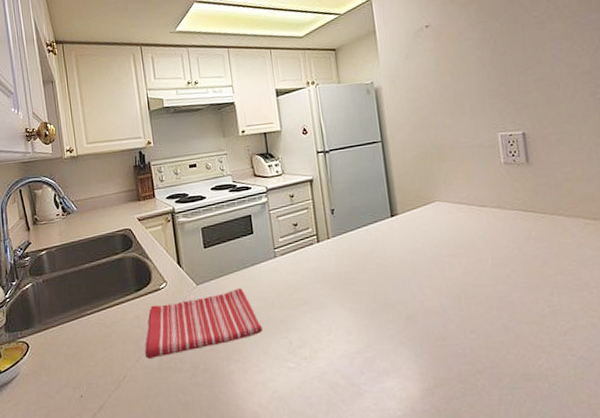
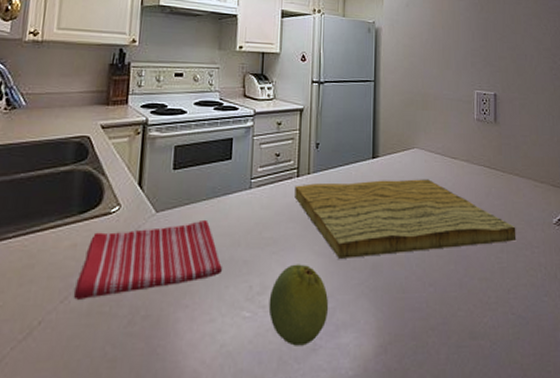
fruit: none [309,320,369,391] -> present [268,264,329,346]
cutting board: none [317,230,569,313] -> present [295,179,517,259]

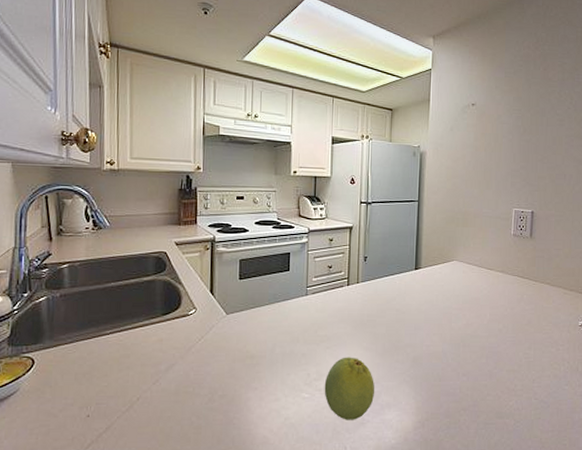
dish towel: present [74,219,223,300] -> none [164,320,285,382]
cutting board: present [295,179,517,259] -> none [345,287,544,353]

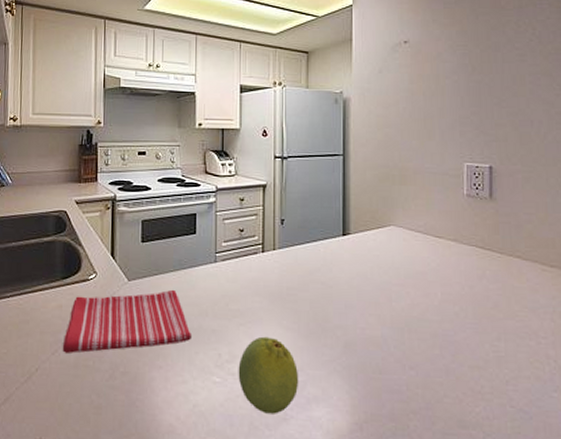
dish towel: none [164,320,285,382] -> present [63,289,193,353]

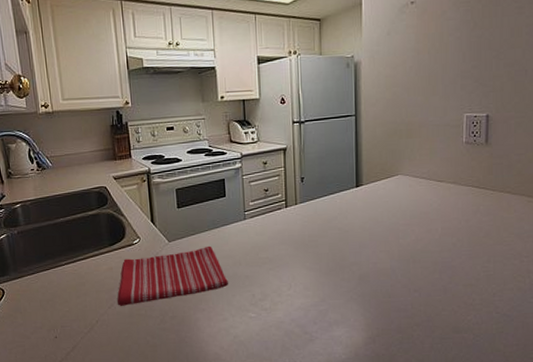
fruit: present [238,336,299,414] -> none [270,277,322,337]

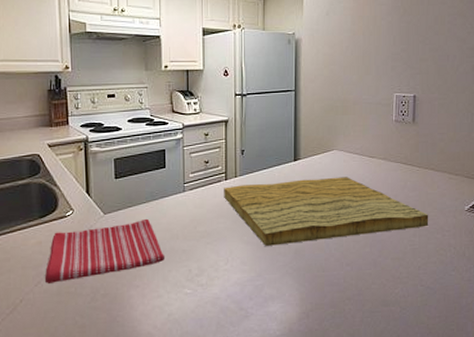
cutting board: none [284,202,505,272] -> present [224,177,429,246]

